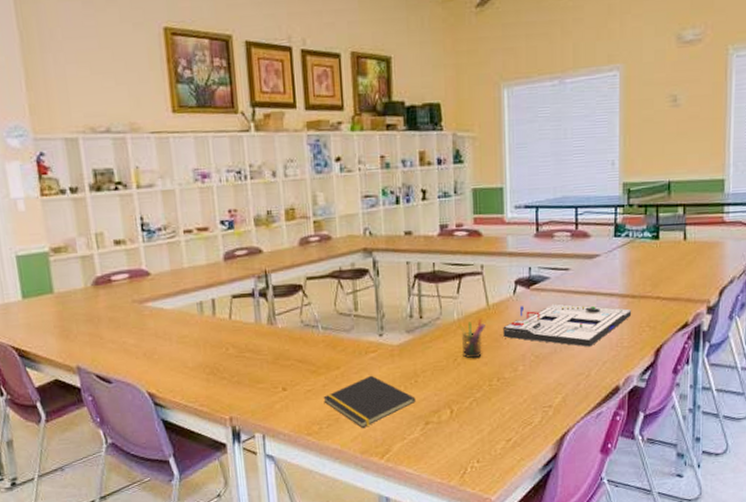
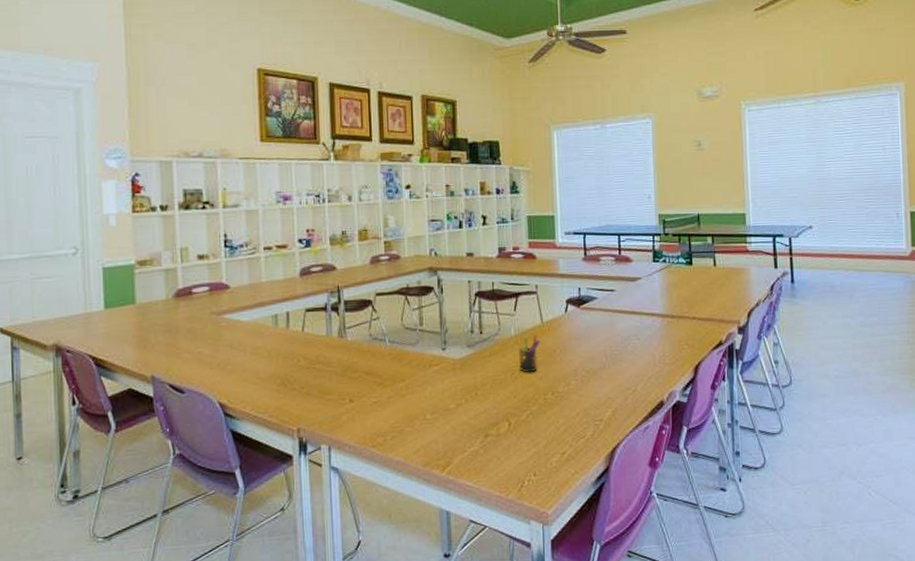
notepad: present [323,375,416,428] -> none [388,388,476,440]
board game: present [503,303,632,347] -> none [556,322,672,363]

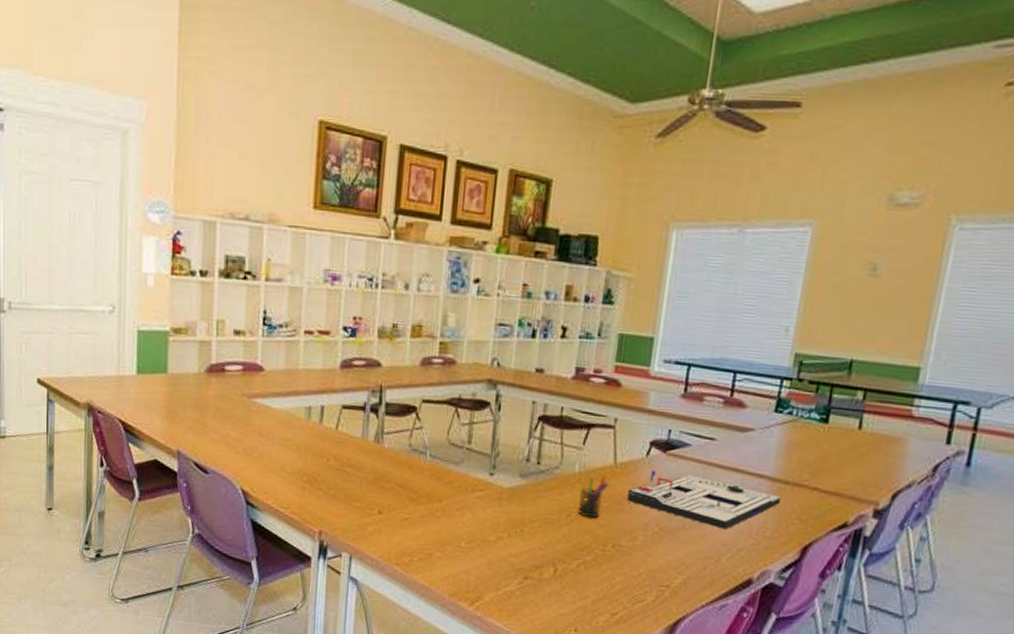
board game: none [556,322,672,363] -> present [627,470,782,530]

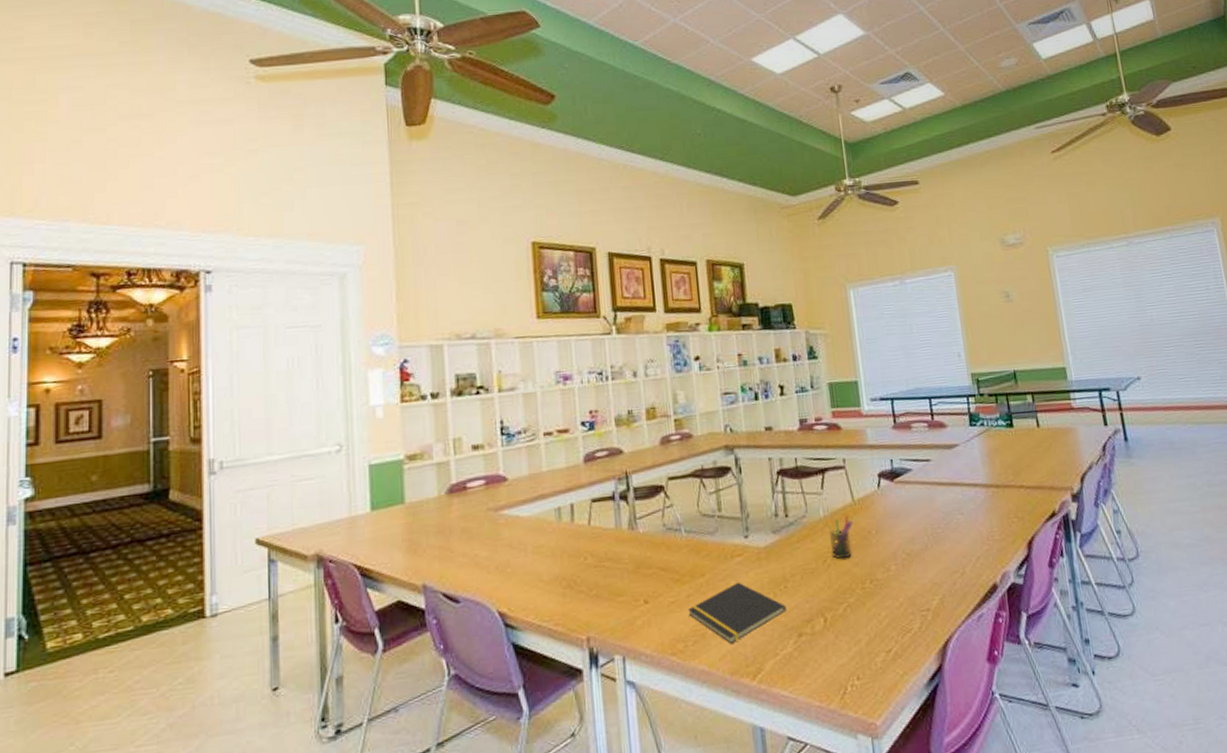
notepad: none [419,515,518,569] -> present [688,582,787,644]
board game: present [627,470,782,530] -> none [871,496,999,542]

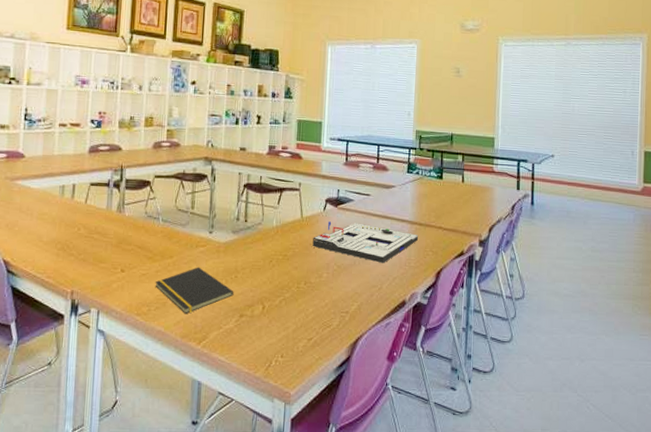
pen holder: present [824,515,853,559] -> none [276,228,298,261]
board game: none [871,496,999,542] -> present [313,221,419,263]

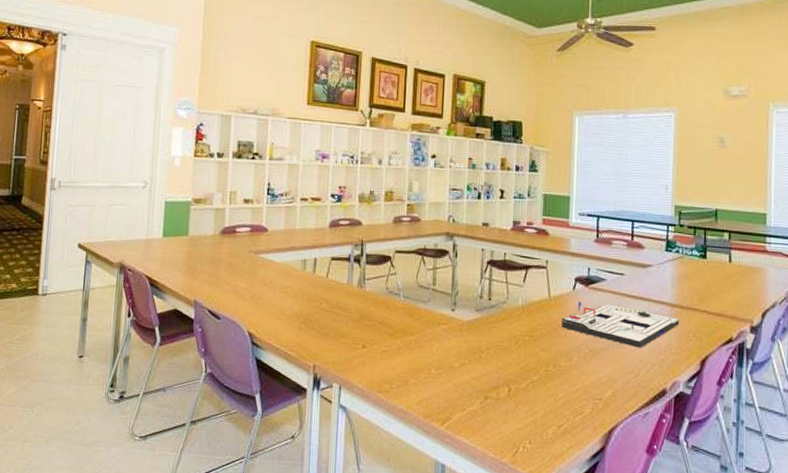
notepad: present [155,267,234,314] -> none [396,345,478,393]

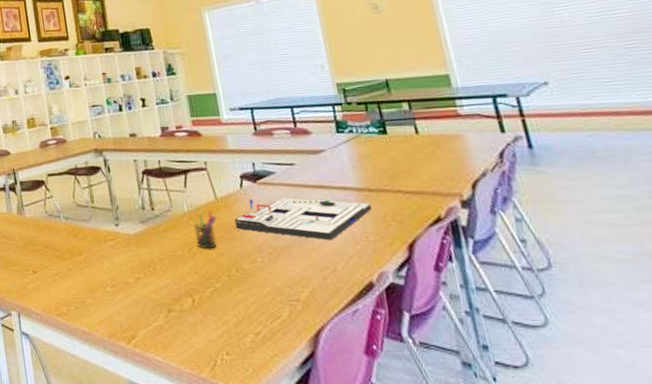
pen holder: none [521,307,546,343] -> present [188,210,217,248]

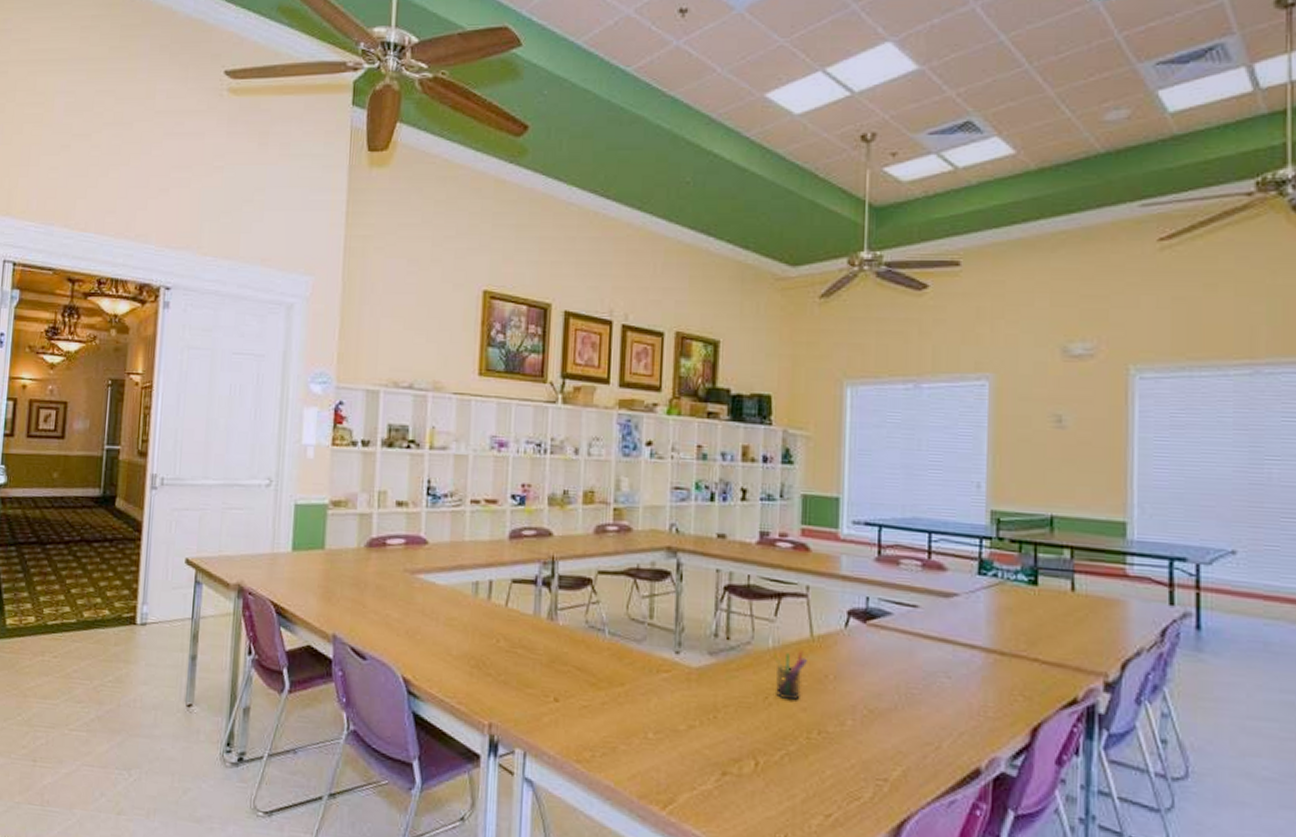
board game: present [234,197,372,240] -> none [829,643,1000,710]

